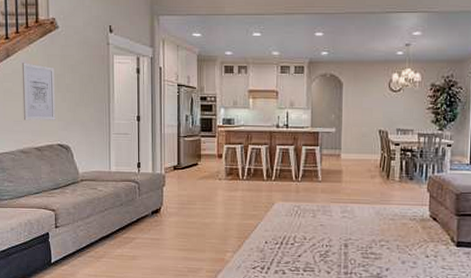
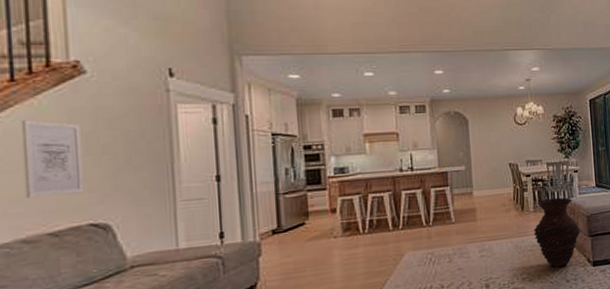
vase: none [396,170,446,242] -> present [533,197,580,268]

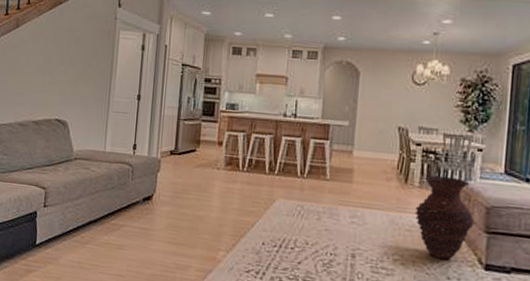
wall art: present [21,120,84,199] -> none [25,34,60,94]

